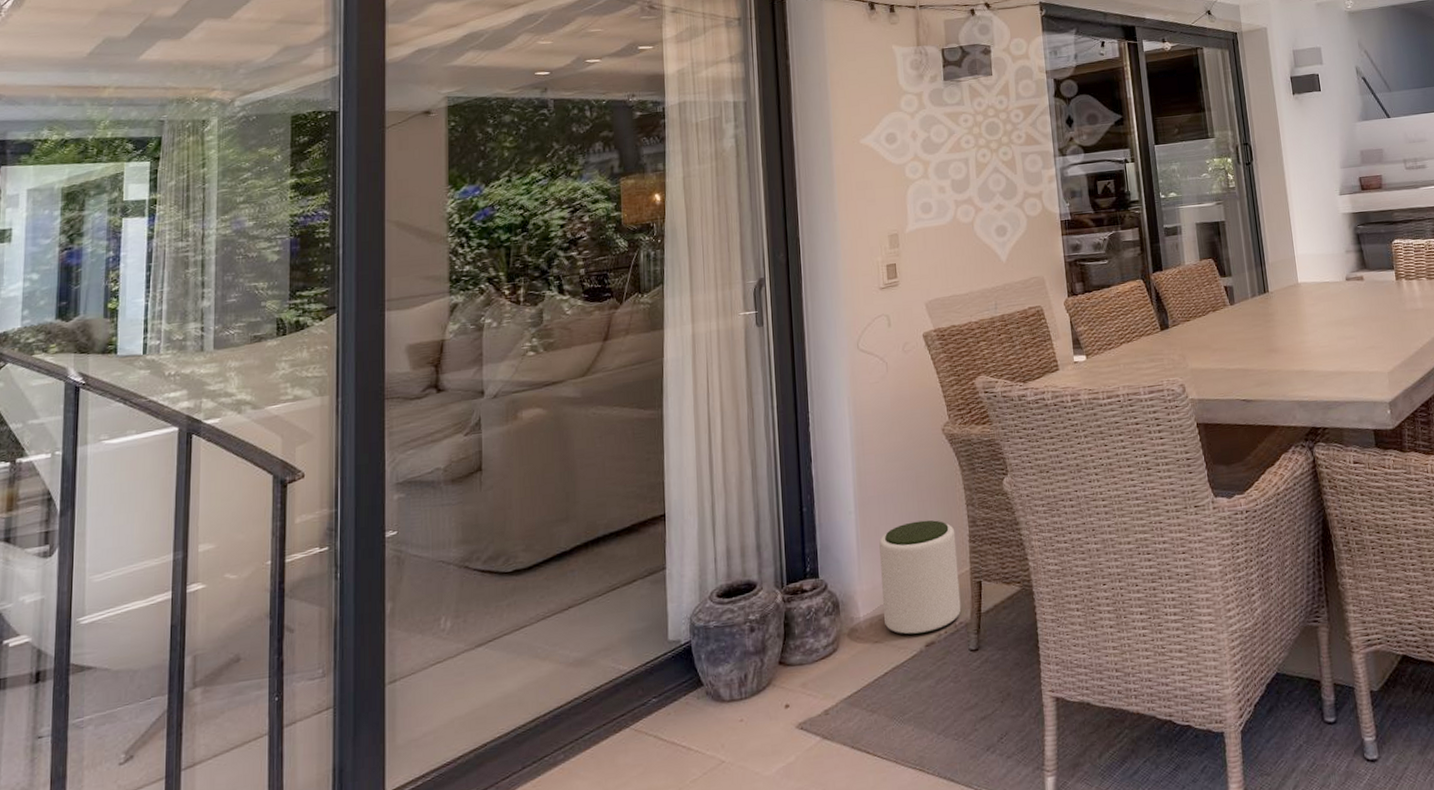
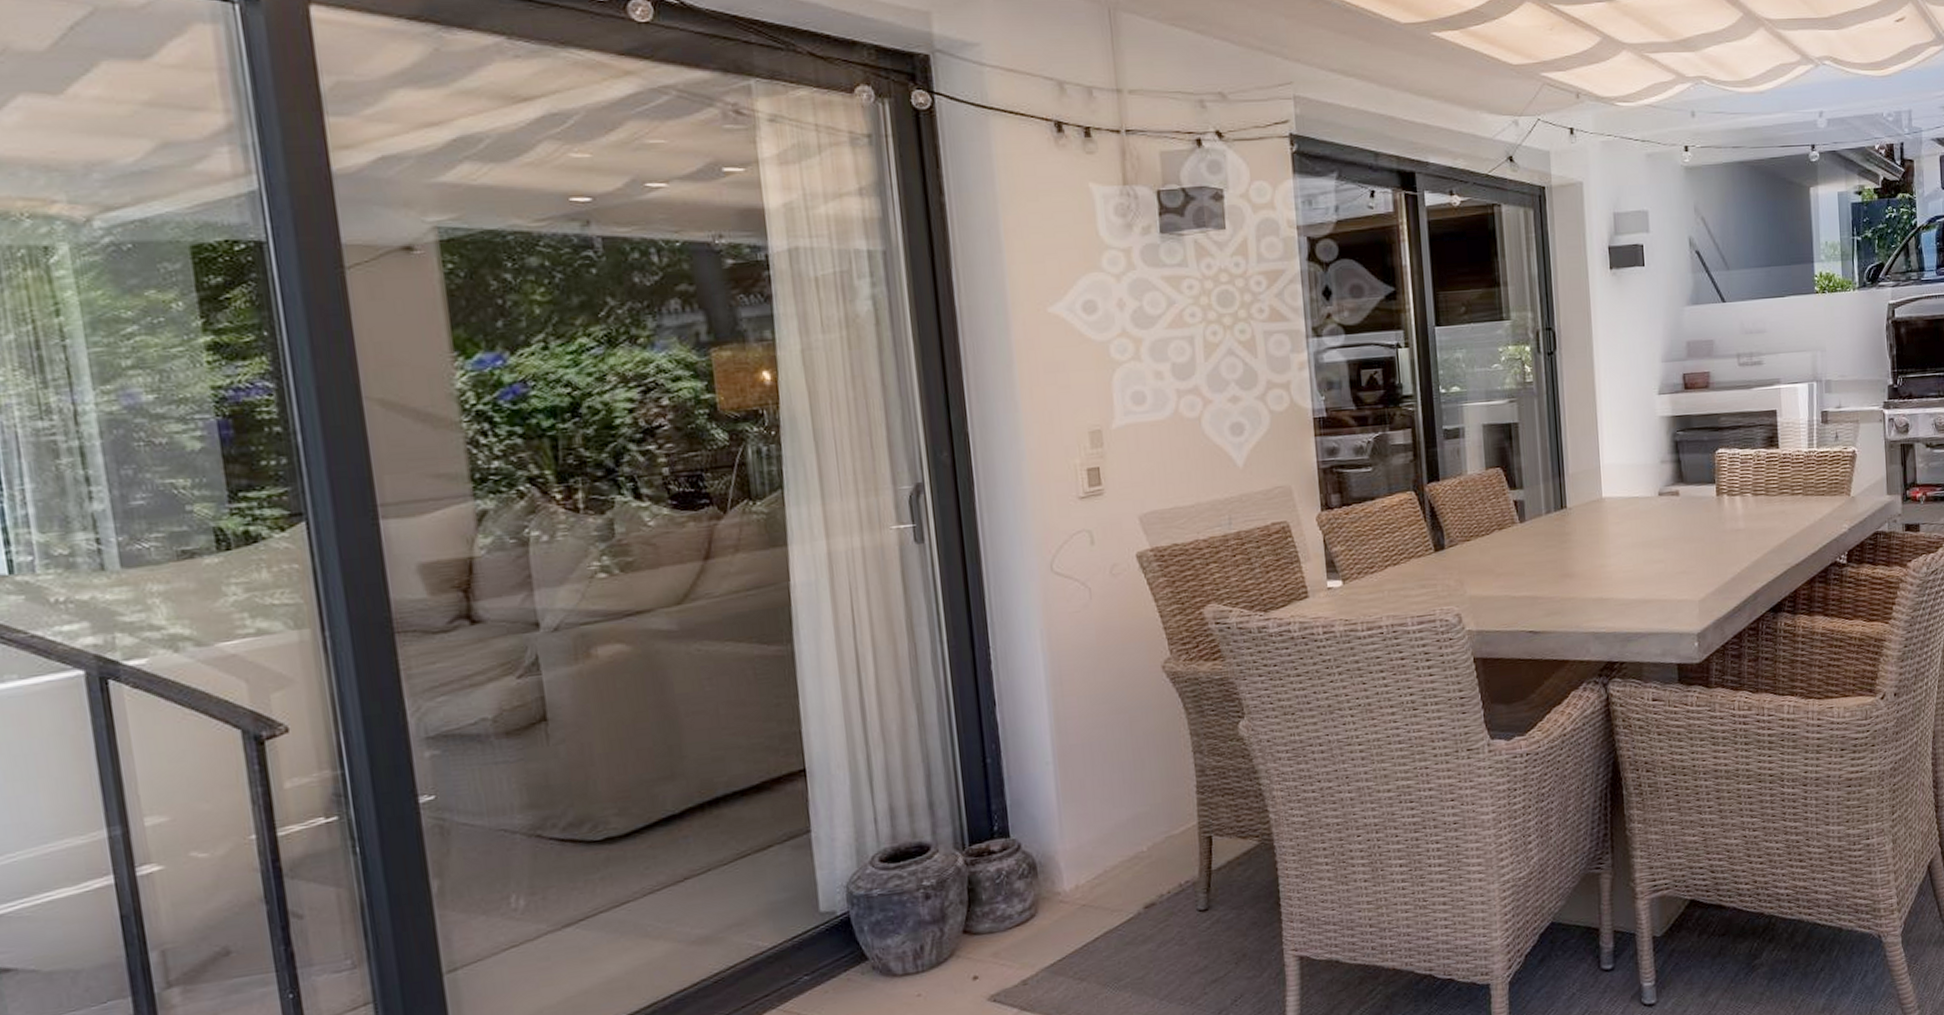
plant pot: present [879,520,961,635] -> none [1085,770,1188,897]

